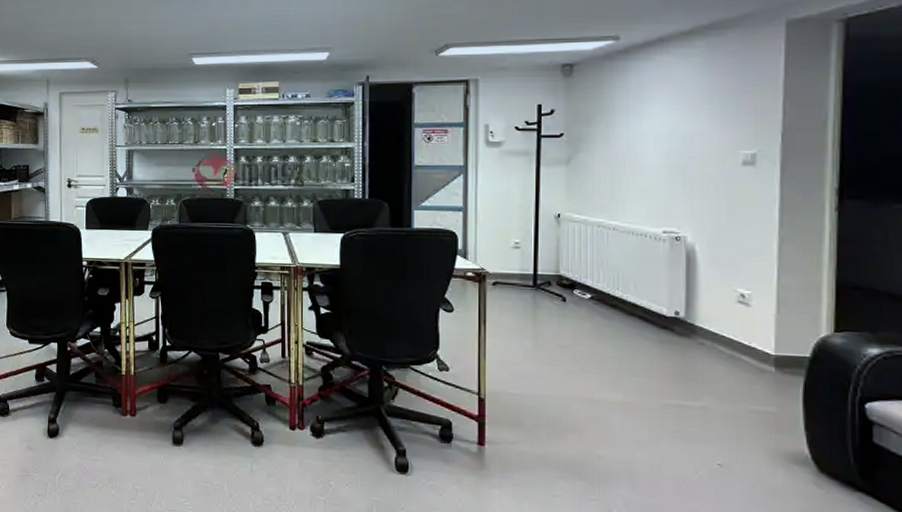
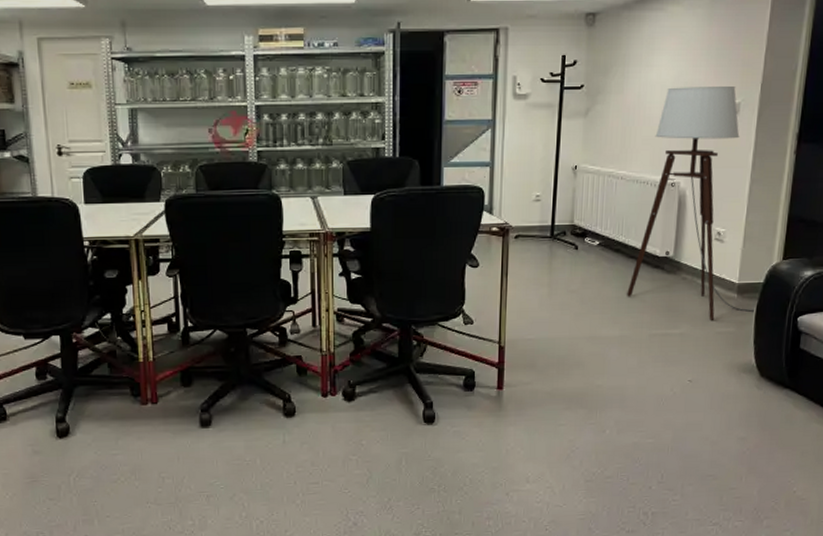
floor lamp: none [629,135,801,396] -> present [627,85,754,320]

